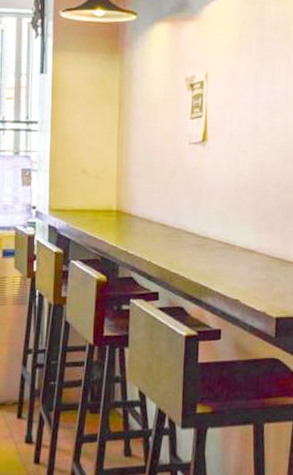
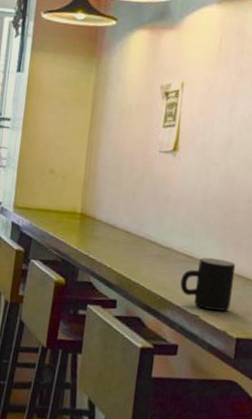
mug: none [219,243,271,293] -> present [180,258,236,311]

